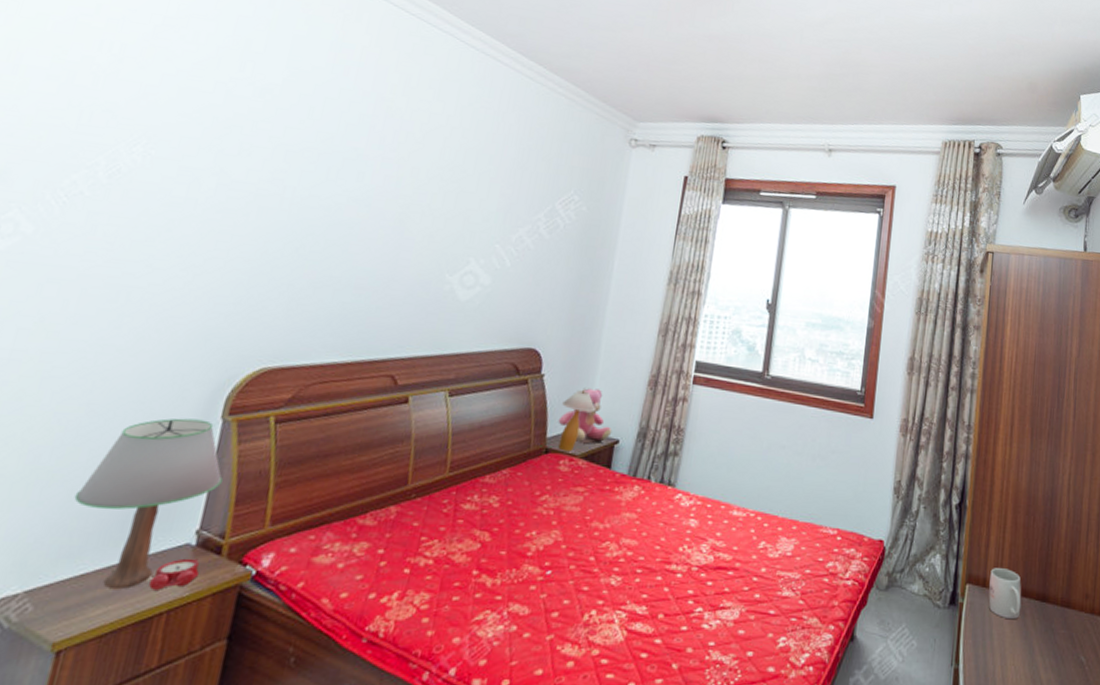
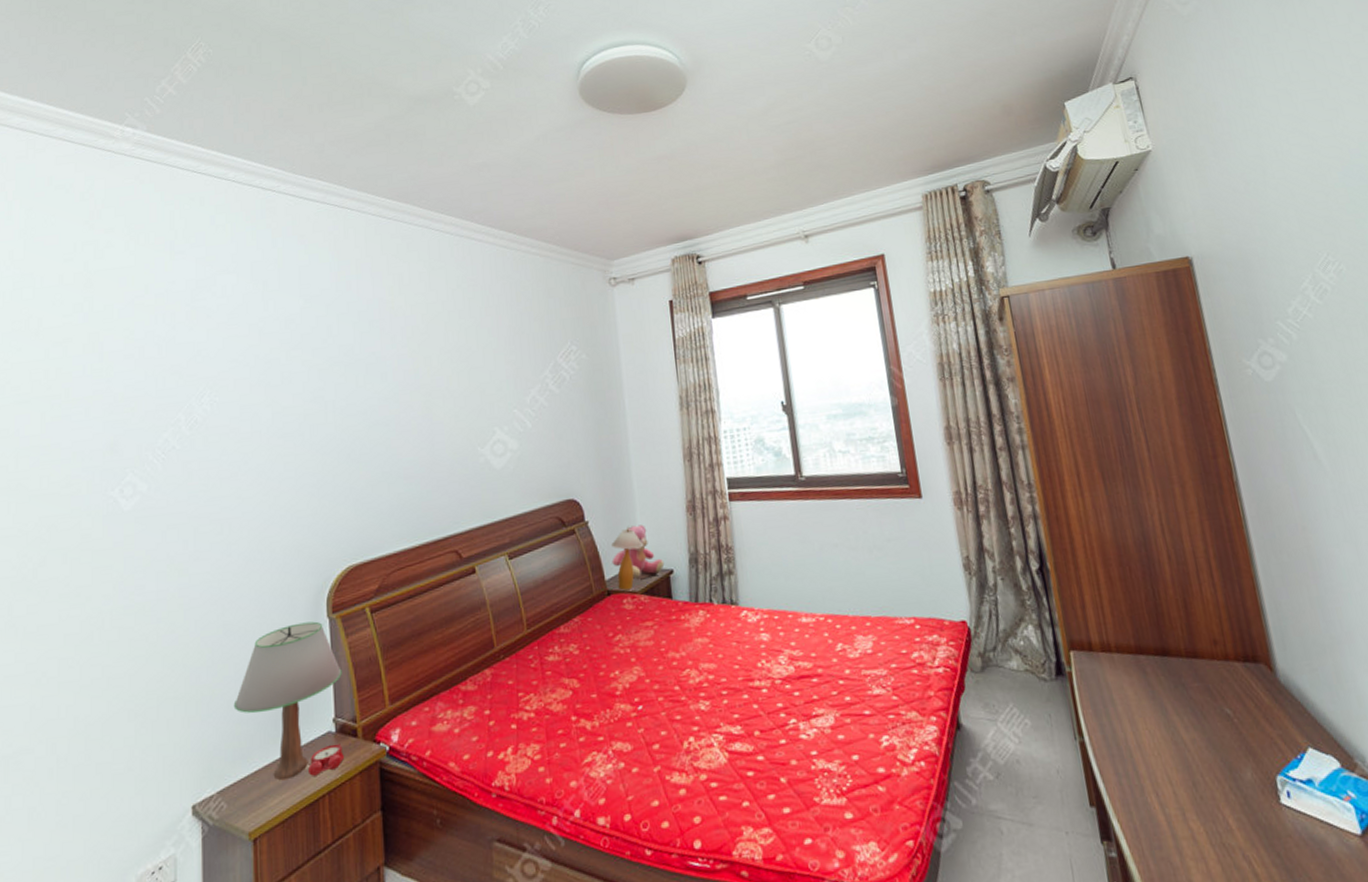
mug: present [988,568,1022,619] -> none [1094,627,1141,681]

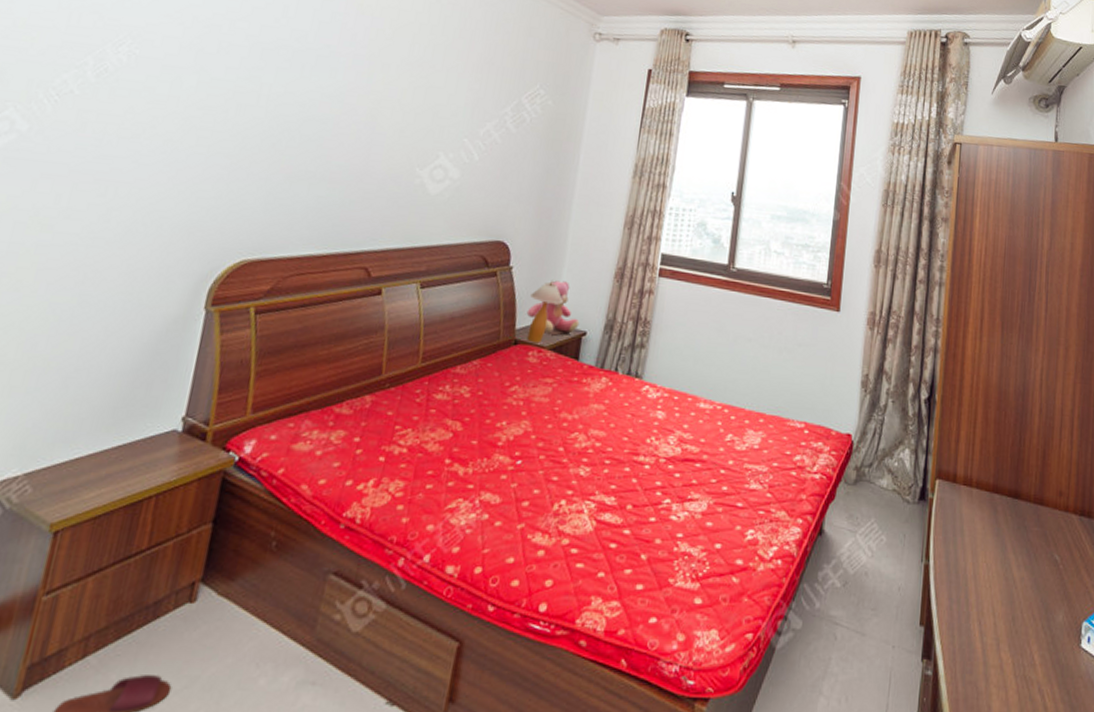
table lamp: present [233,621,342,780] -> none [68,308,206,472]
alarm clock: present [308,743,344,776] -> none [139,444,186,475]

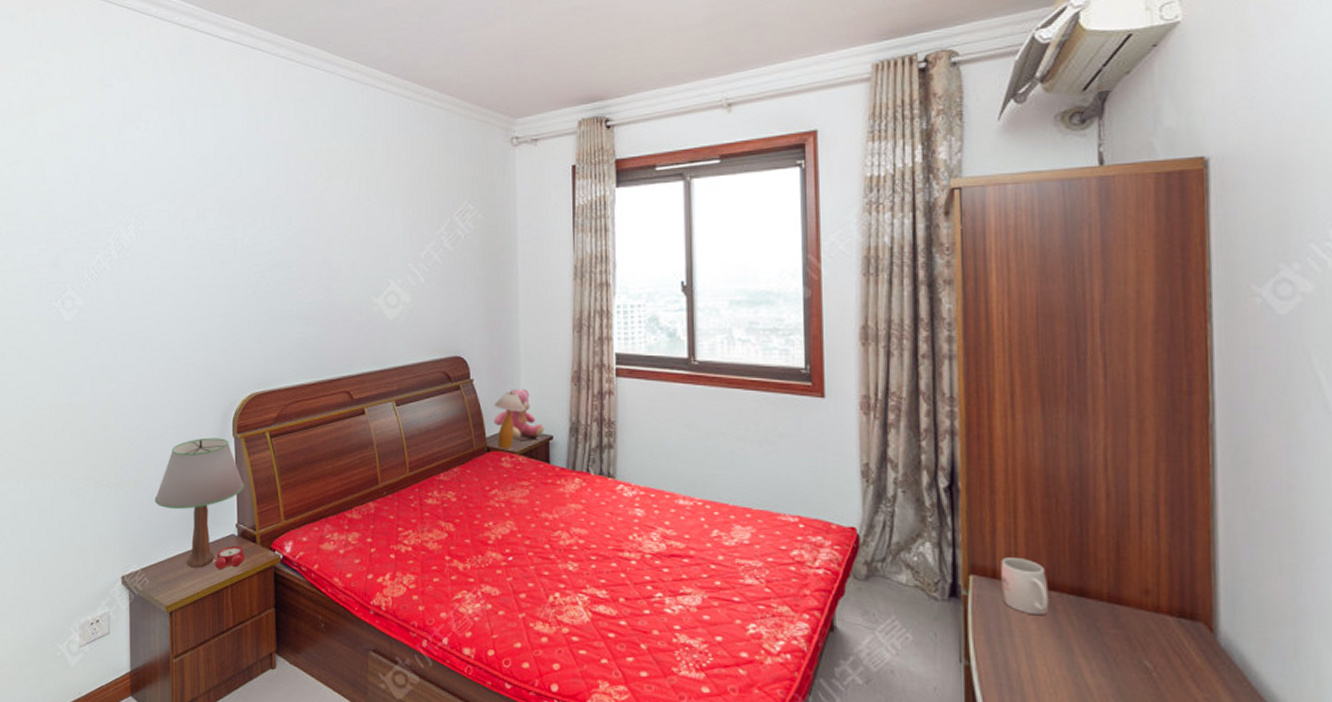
table lamp: none [68,308,206,472] -> present [154,438,244,568]
alarm clock: none [139,444,186,475] -> present [215,545,244,569]
mug: none [959,463,994,515] -> present [999,557,1050,615]

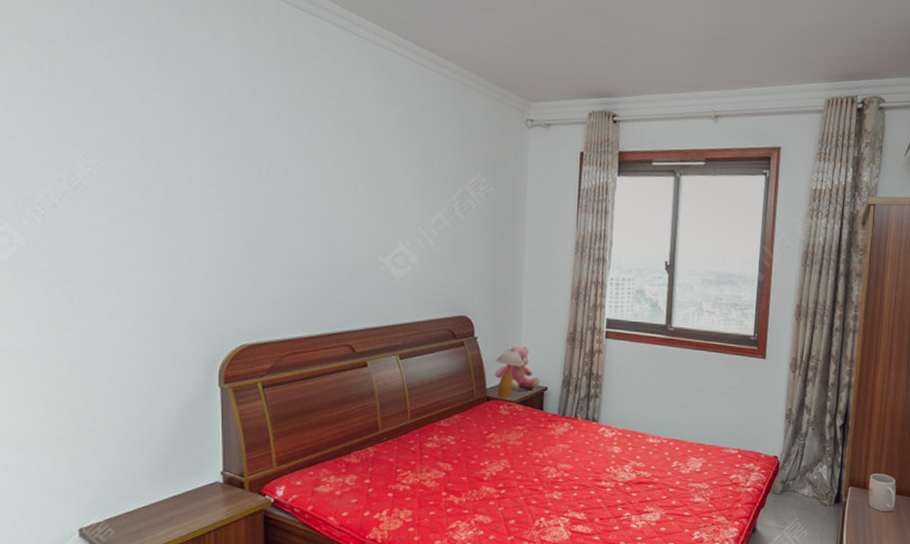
table lamp: present [154,438,244,568] -> none [121,388,231,515]
alarm clock: present [215,545,244,569] -> none [196,492,230,516]

